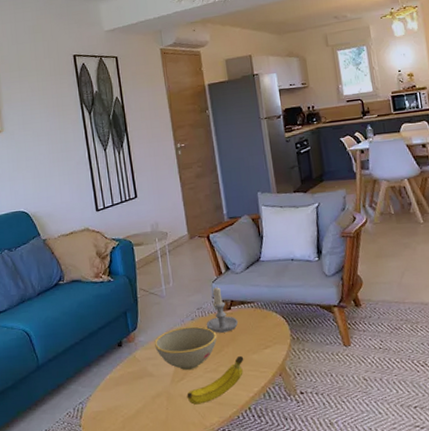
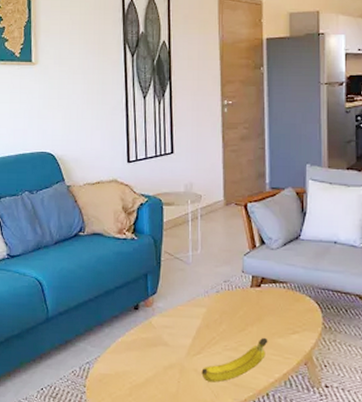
bowl: present [154,326,217,371] -> none [174,298,242,346]
candle: present [206,286,239,333] -> none [231,260,267,311]

